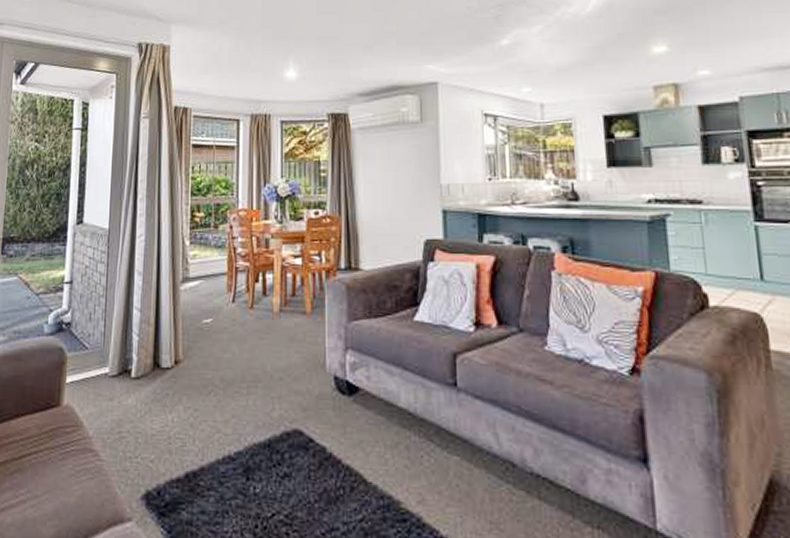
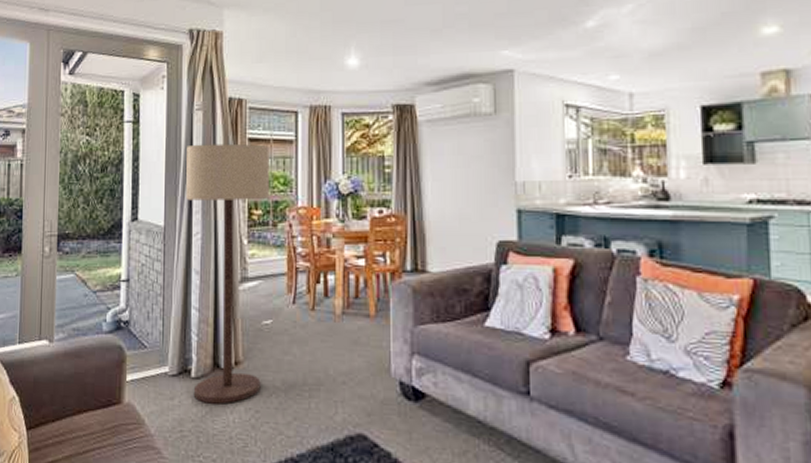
floor lamp: none [131,149,212,404] -> present [186,143,269,404]

